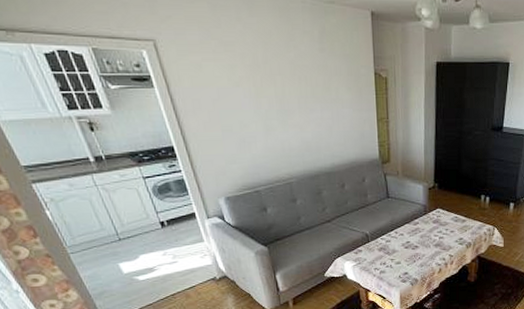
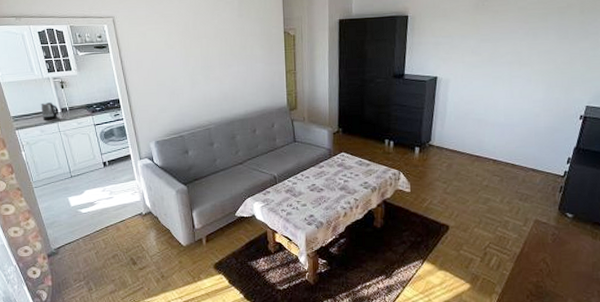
kettle: none [64,148,91,171] -> present [41,102,59,120]

